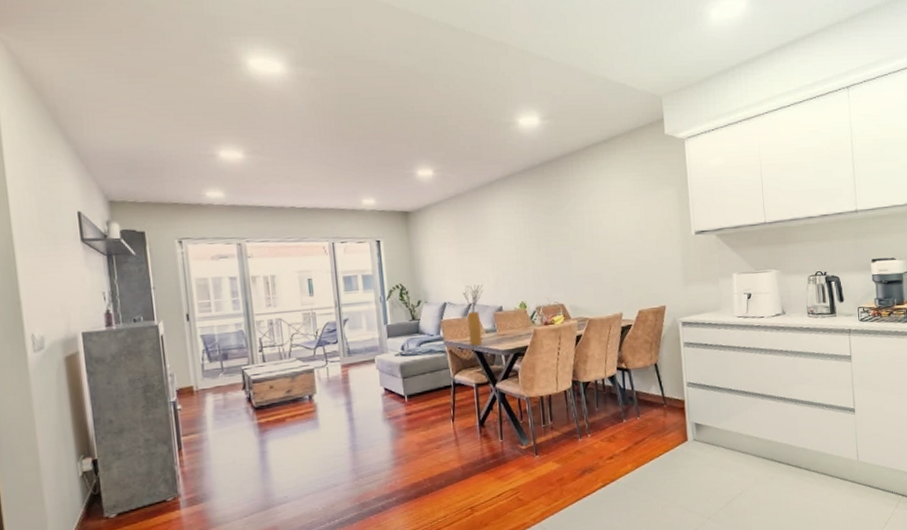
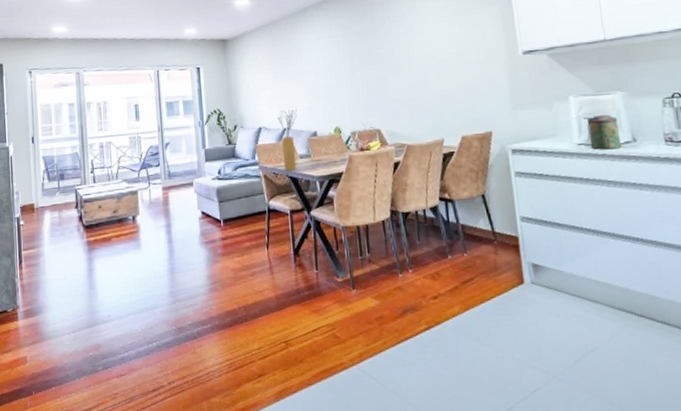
canister: none [747,290,773,322] -> present [588,115,622,150]

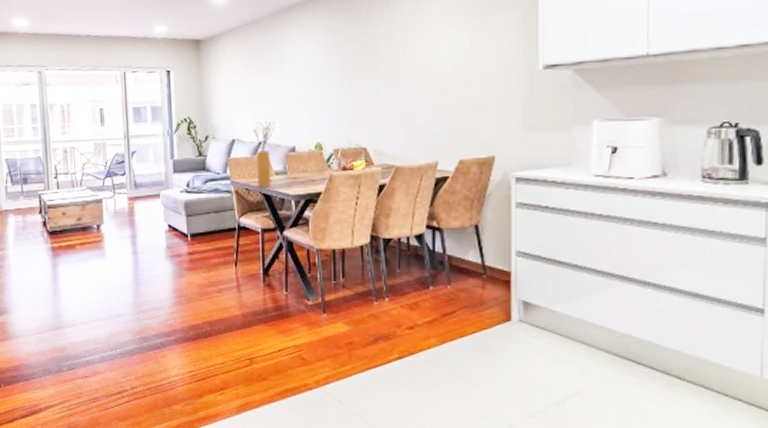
canister: present [588,115,622,150] -> none [609,144,648,184]

